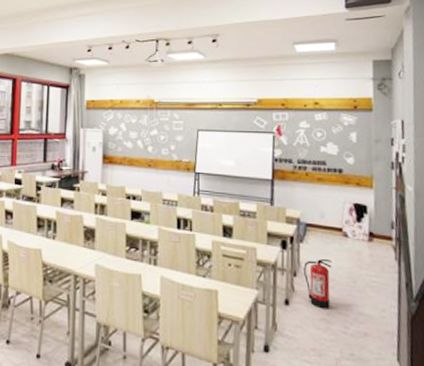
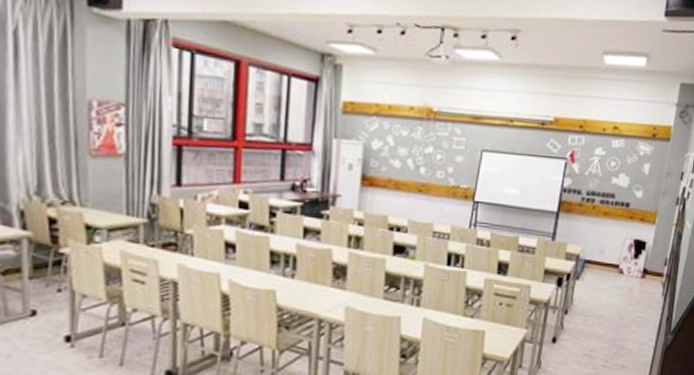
fire extinguisher: present [304,259,332,309] -> none [575,296,604,345]

